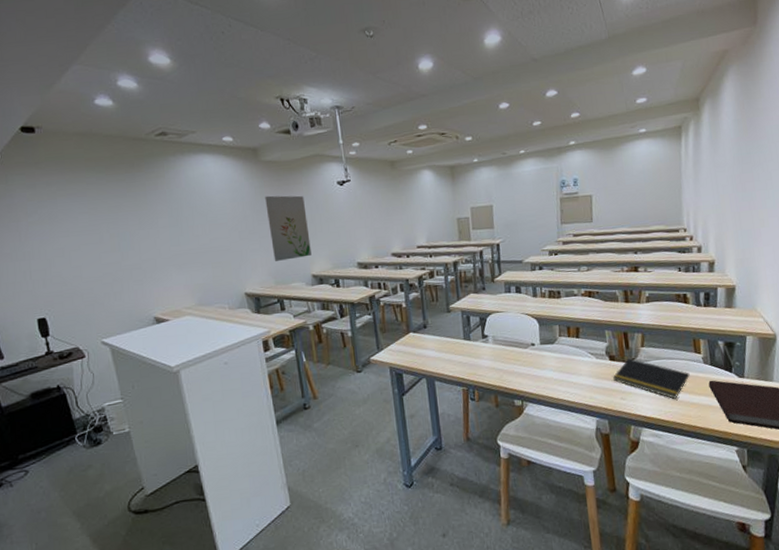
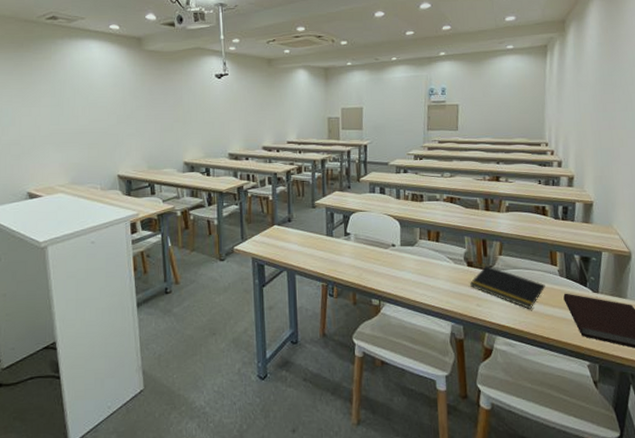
wall art: present [265,195,312,261] -> none [145,83,185,146]

